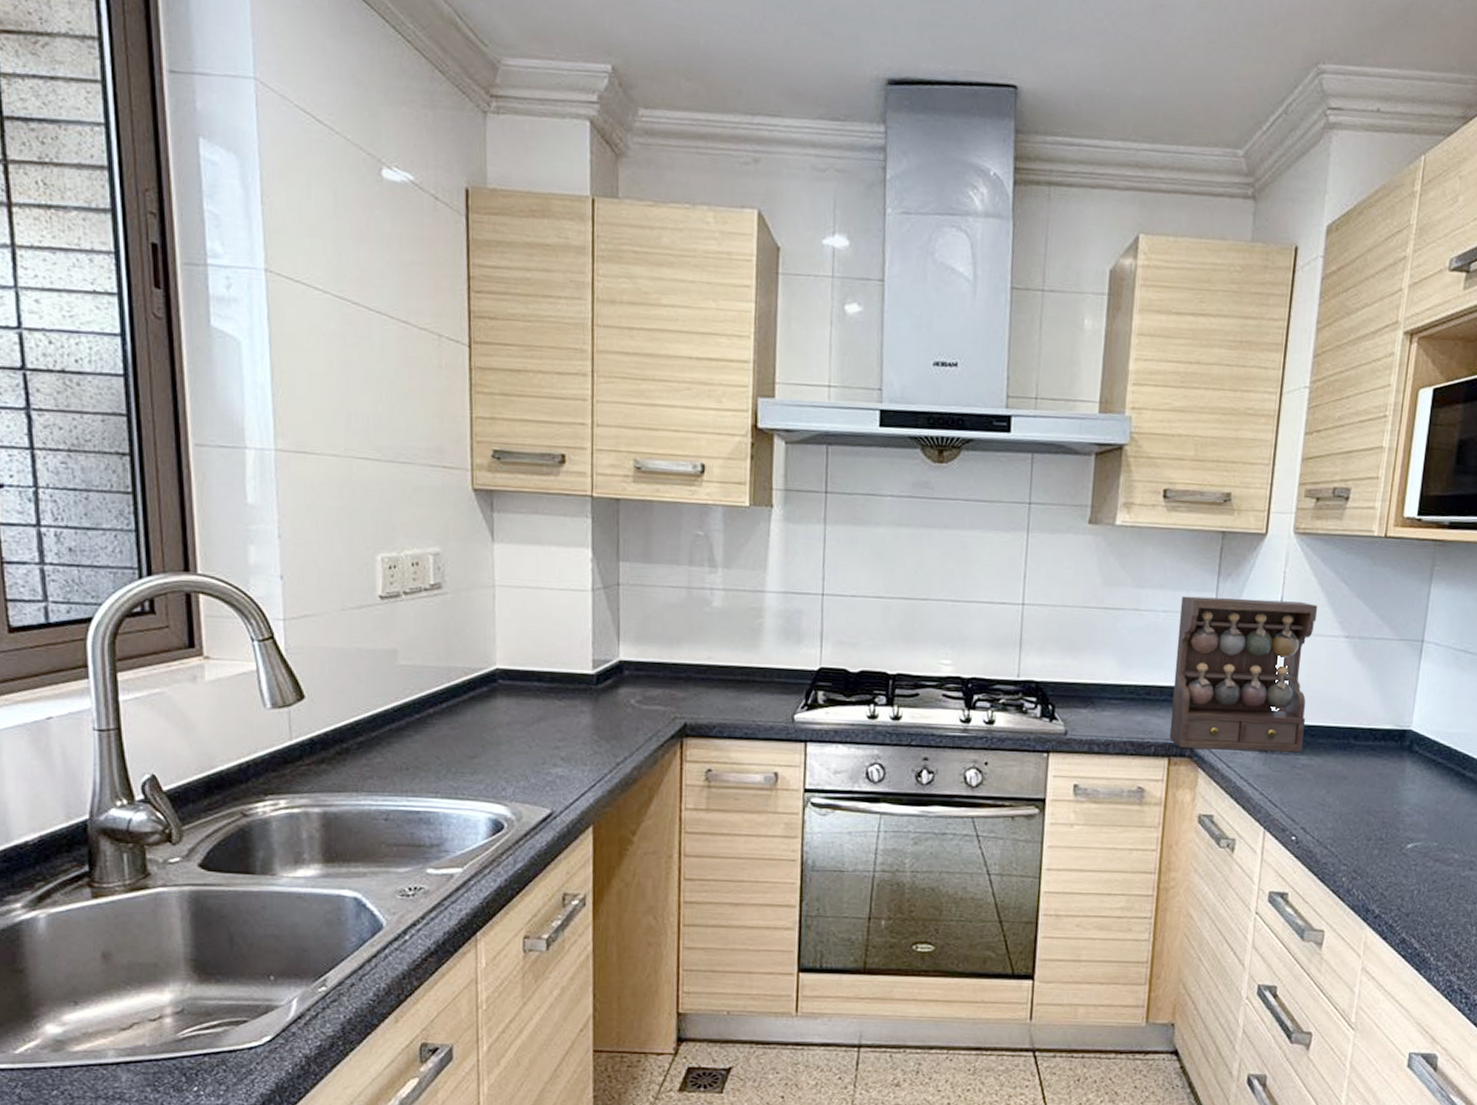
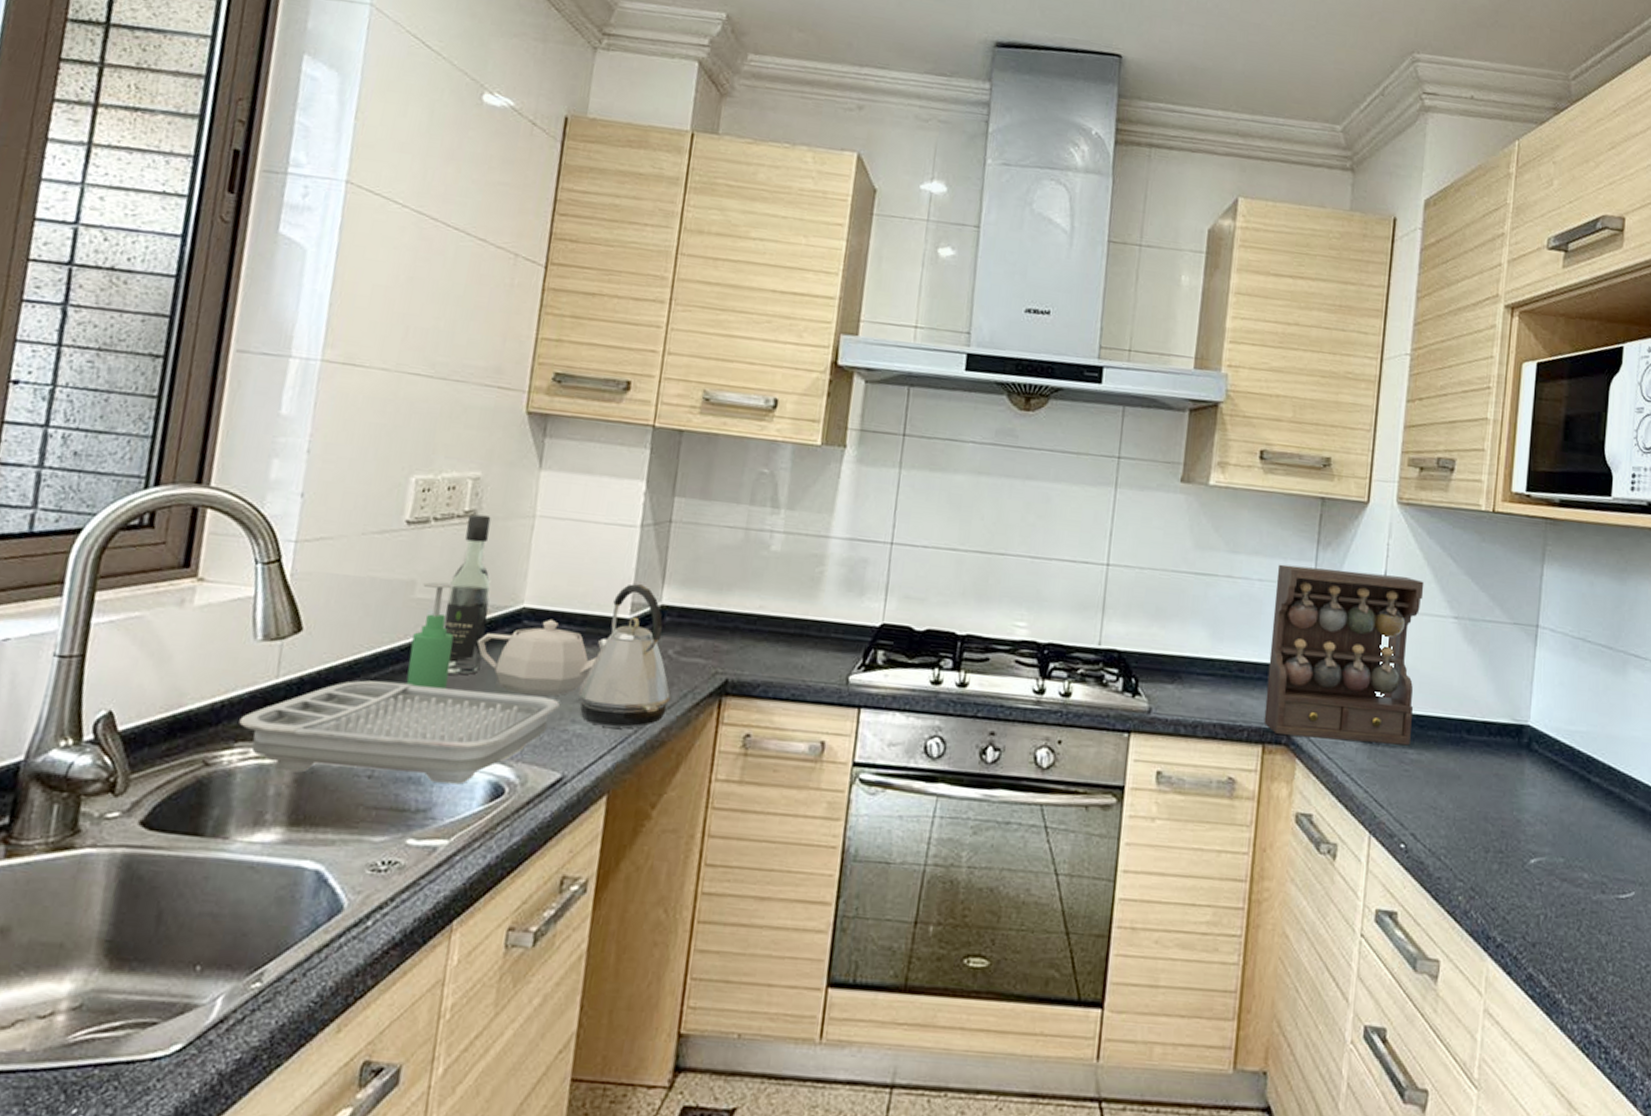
dish rack: none [265,738,542,823] -> present [239,680,561,785]
soap dispenser: none [402,649,441,744] -> present [406,581,455,690]
bottle: none [427,587,467,730] -> present [443,514,492,675]
teapot: none [459,677,568,745] -> present [476,619,597,697]
kettle: none [555,643,639,769] -> present [577,584,672,729]

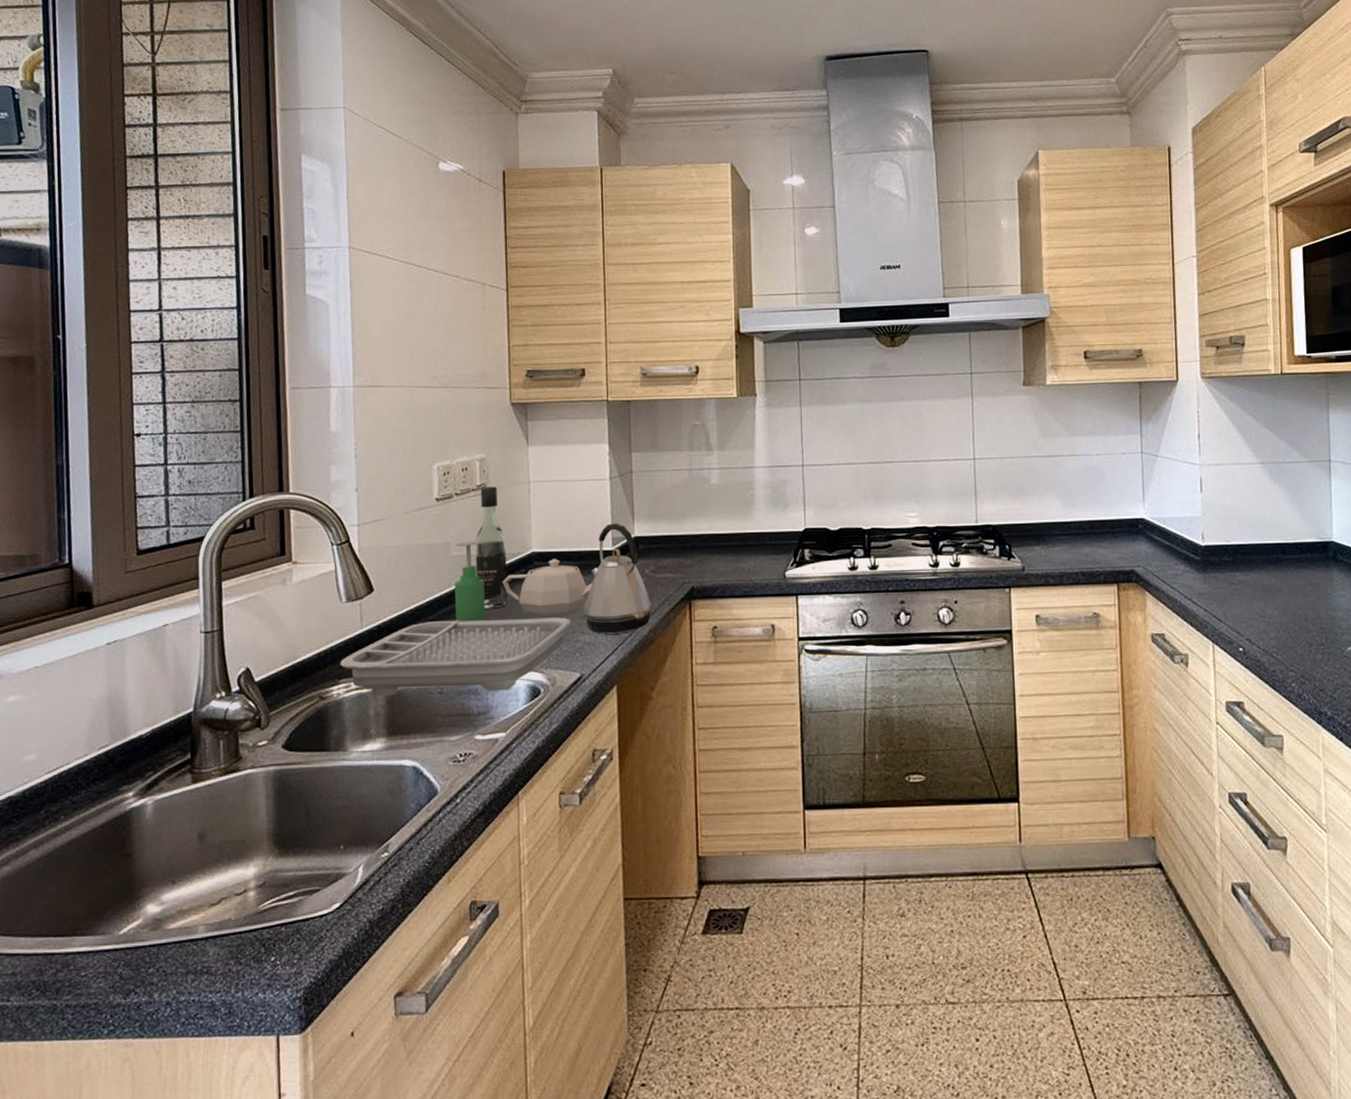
spice rack: present [1263,564,1424,746] -> none [1110,436,1237,574]

